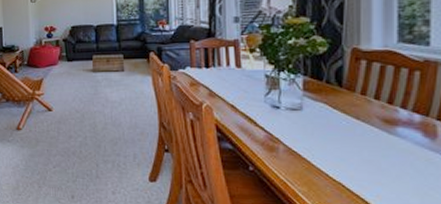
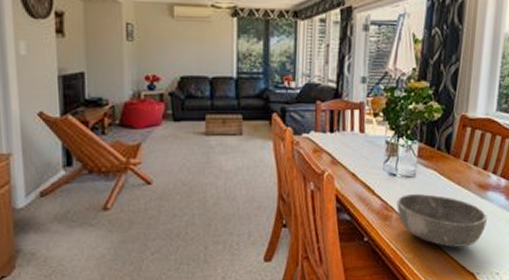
bowl: none [283,126,399,185] -> present [397,193,487,247]

